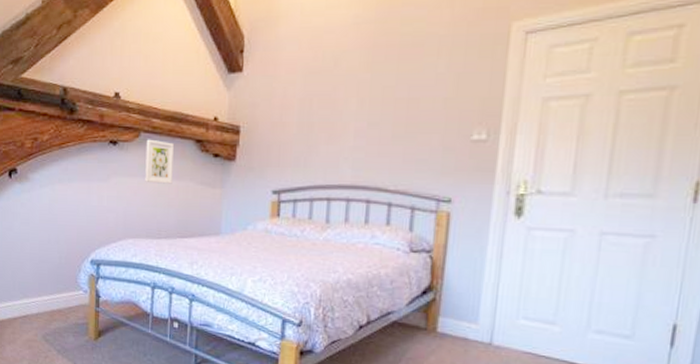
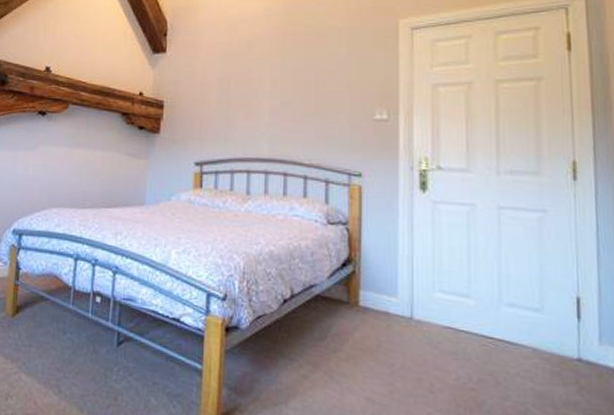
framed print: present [145,139,174,184] -> none [72,111,101,154]

